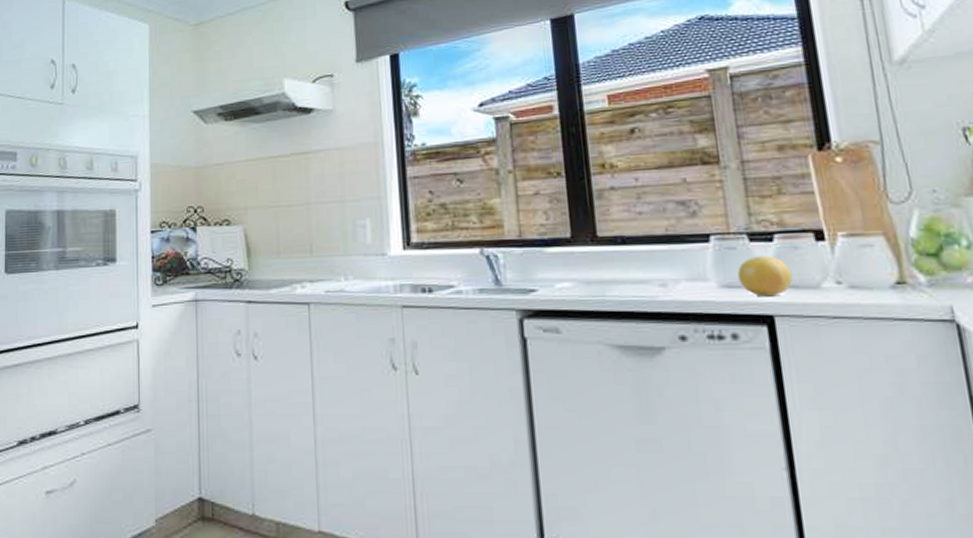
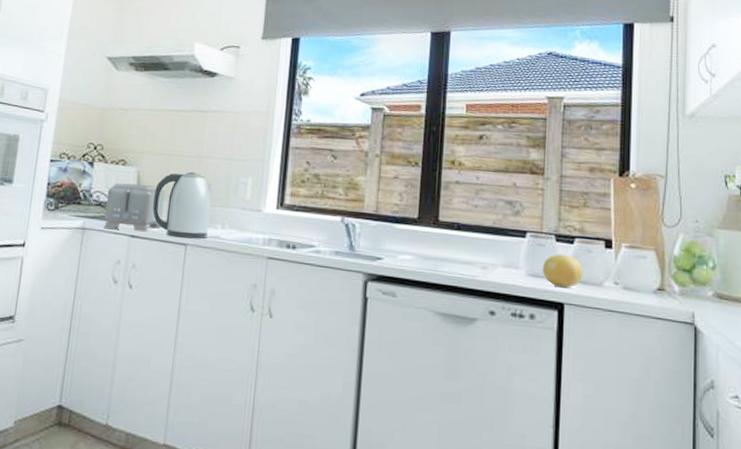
toaster: none [216,243,279,298] -> present [103,182,165,233]
kettle: none [265,222,331,298] -> present [152,172,214,240]

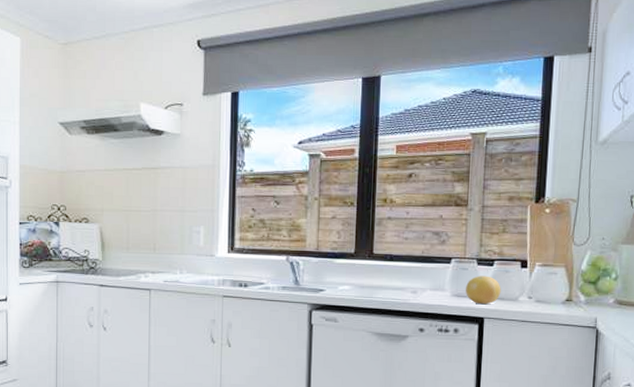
toaster: present [103,182,165,233] -> none [75,239,127,282]
kettle: present [152,172,214,240] -> none [116,225,170,285]

